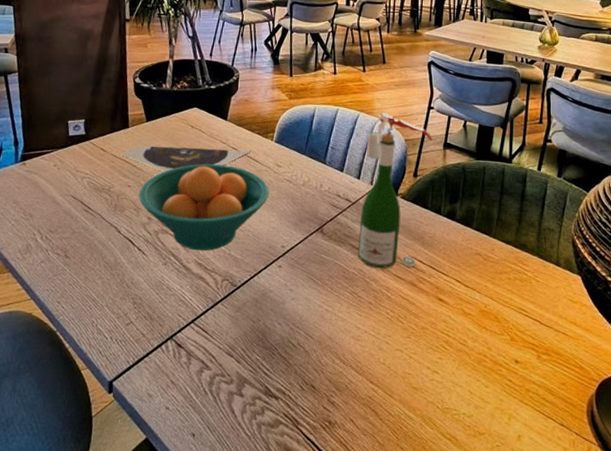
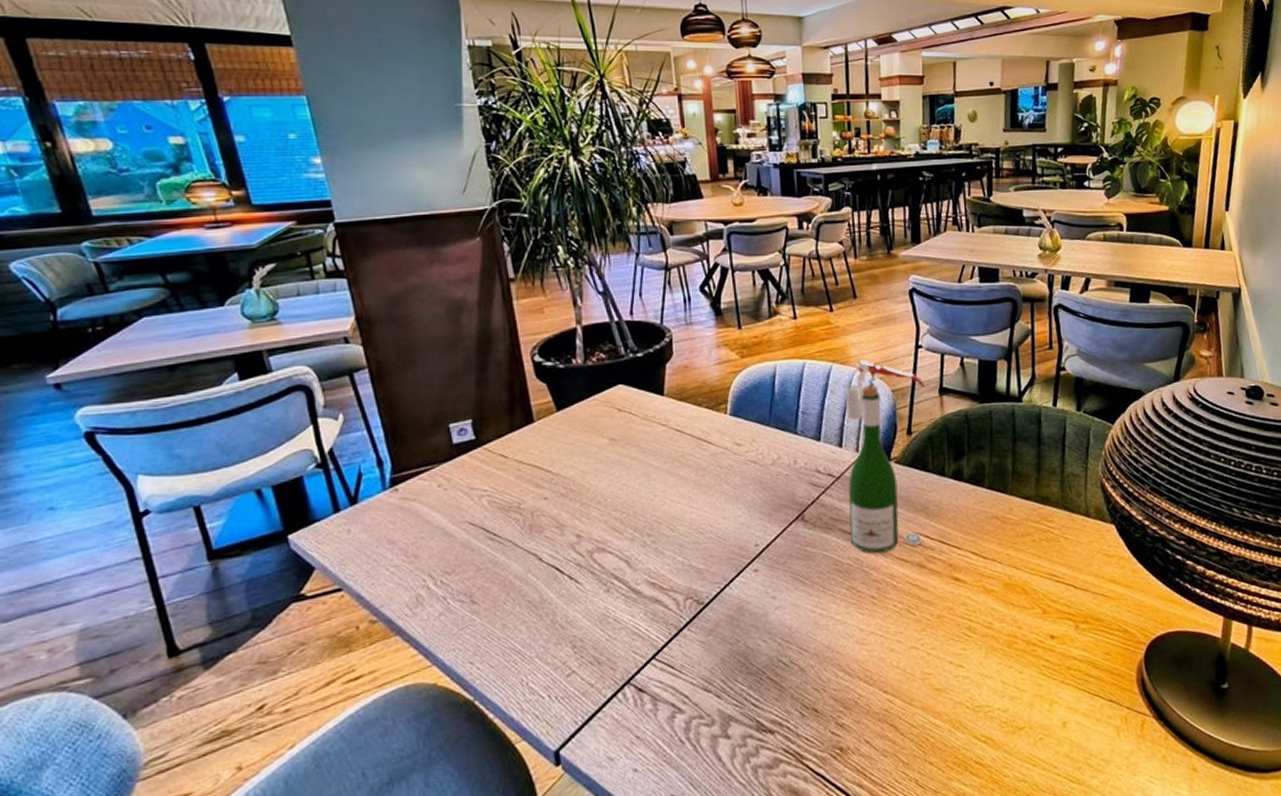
plate: present [120,146,252,172] -> none [528,431,701,473]
fruit bowl: present [139,164,269,251] -> none [560,453,731,568]

